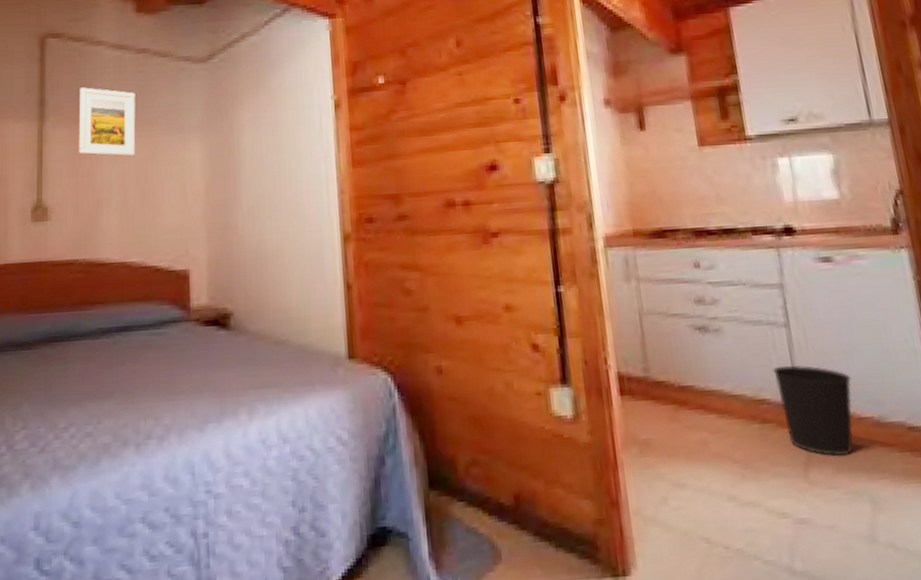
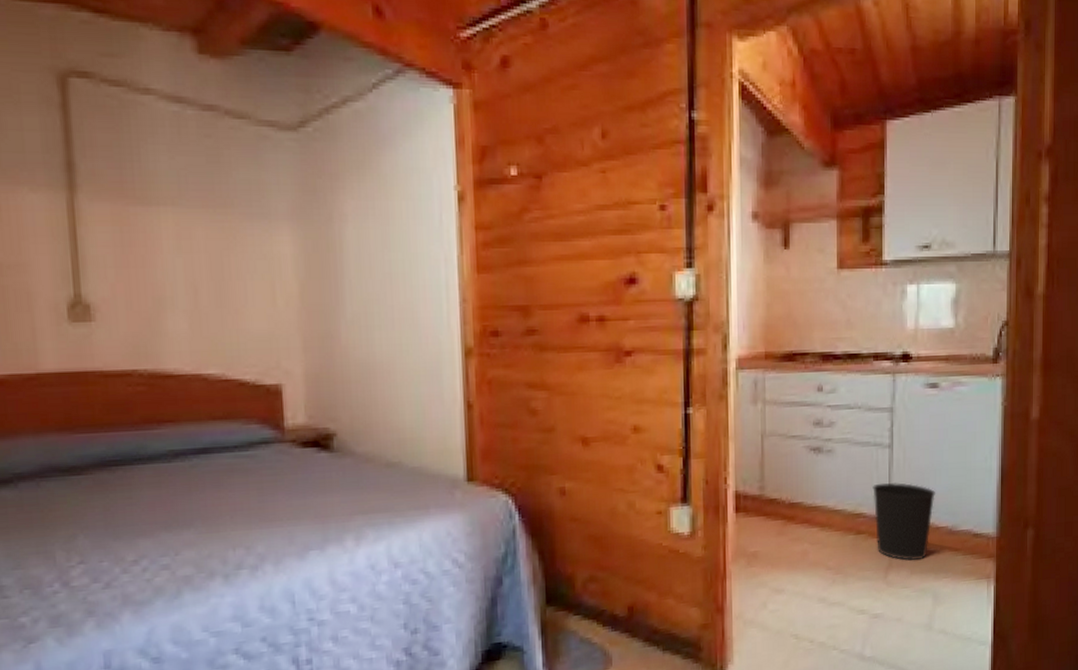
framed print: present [78,87,136,157] -> none [123,150,206,245]

